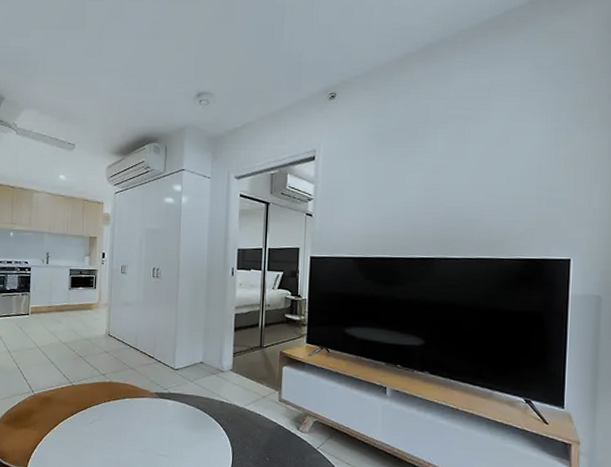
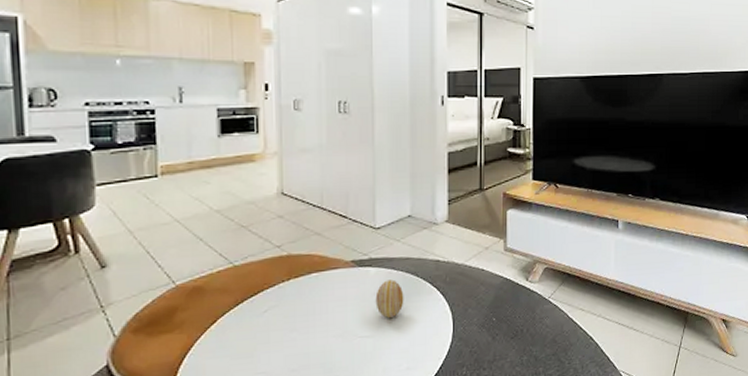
decorative egg: none [171,412,194,443] -> present [375,279,404,318]

